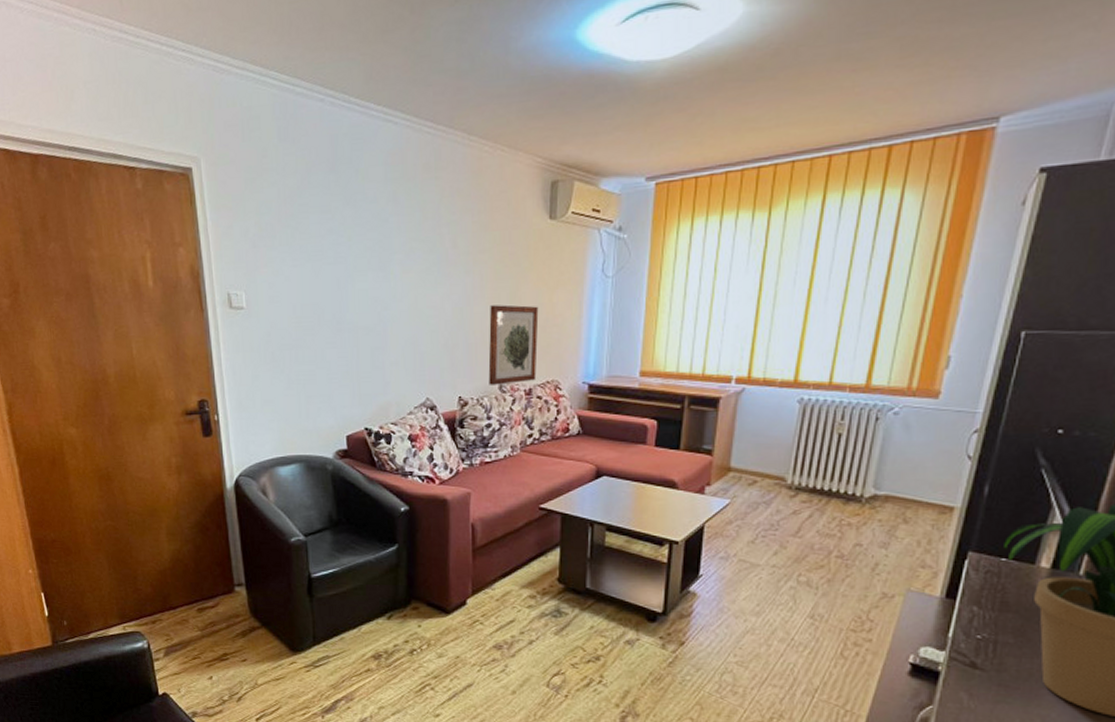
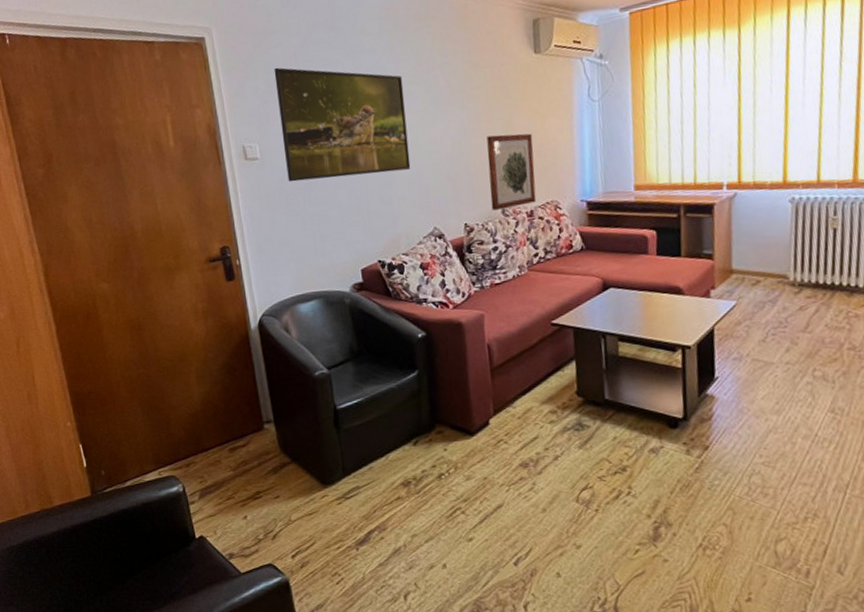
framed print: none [266,209,407,337] -> present [274,67,411,182]

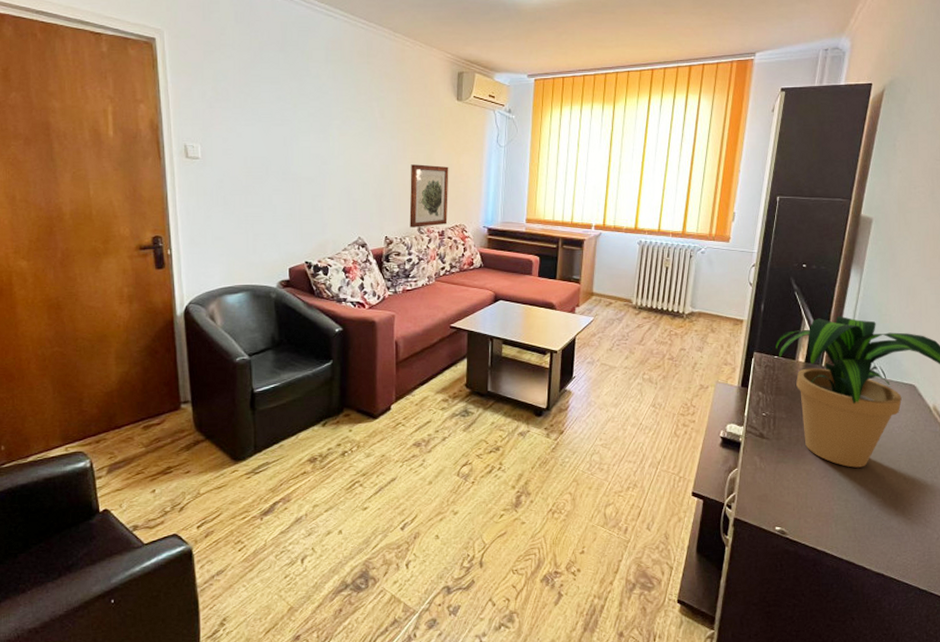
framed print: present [274,67,411,182] -> none [222,77,343,185]

